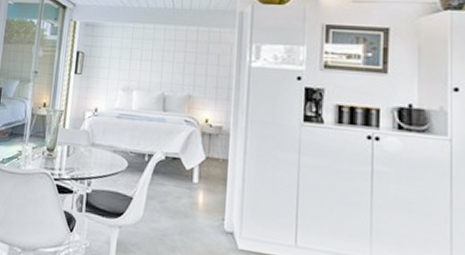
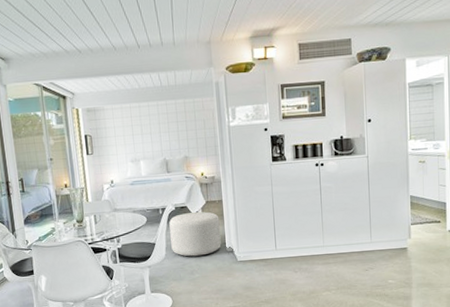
ottoman: none [152,166,221,229] -> present [169,212,222,257]

